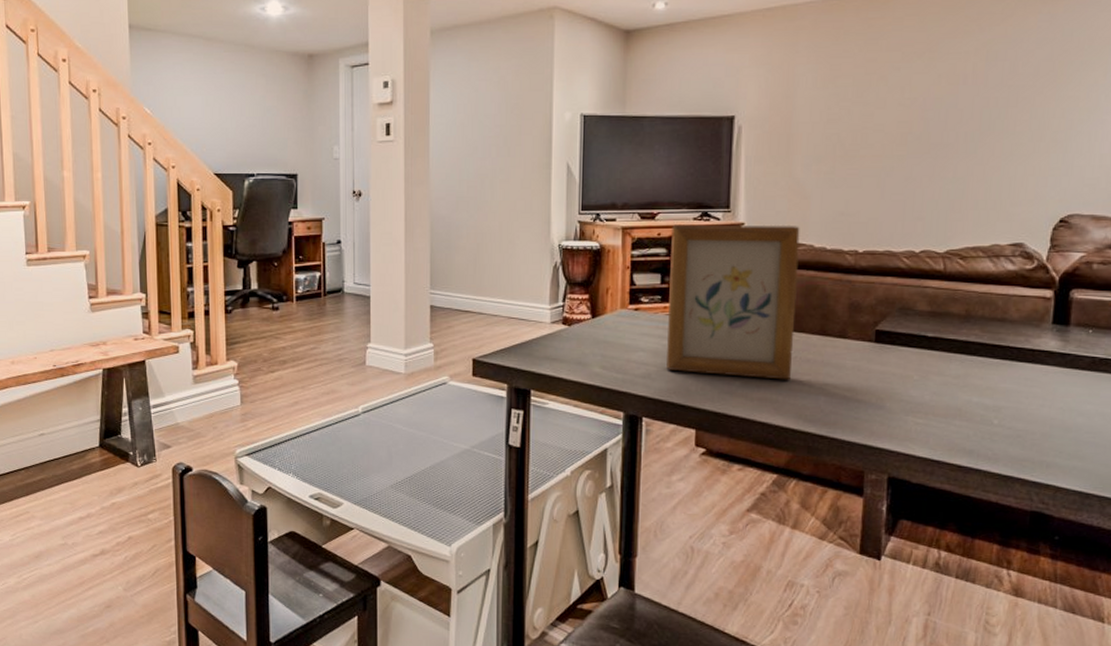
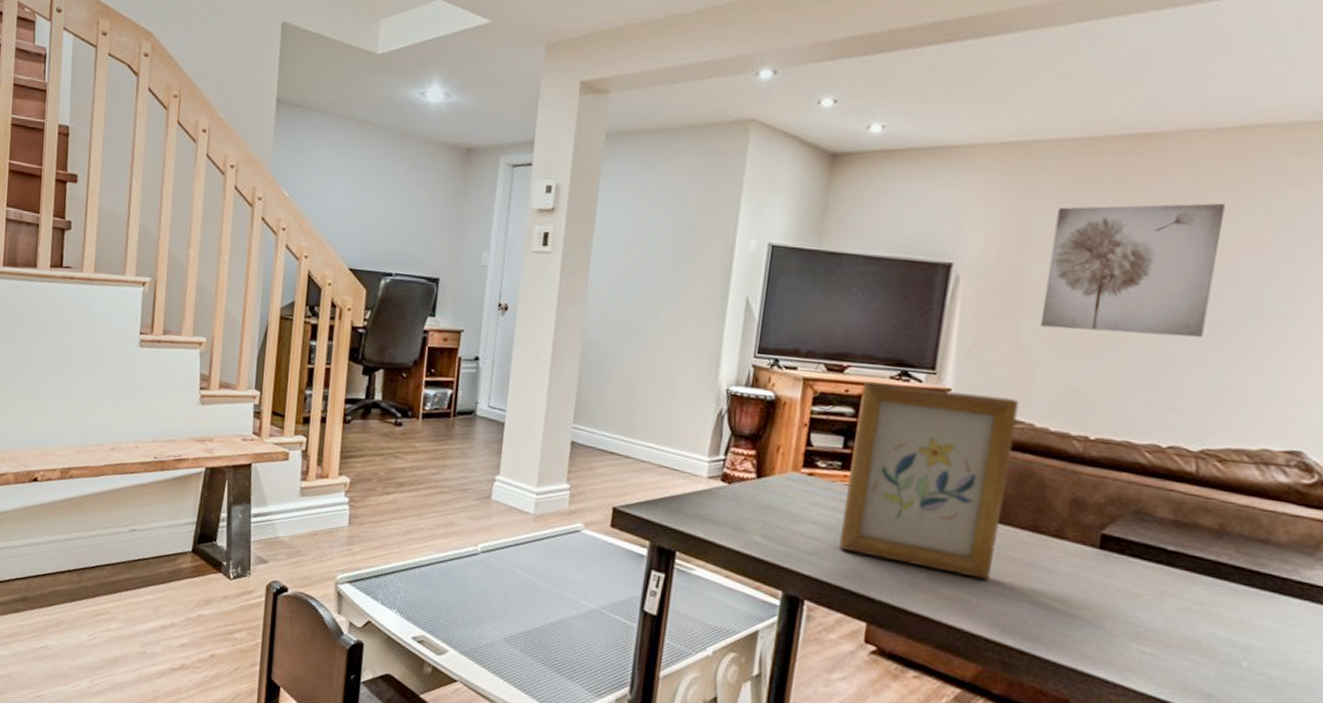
wall art: none [810,44,946,162] -> present [1040,203,1225,338]

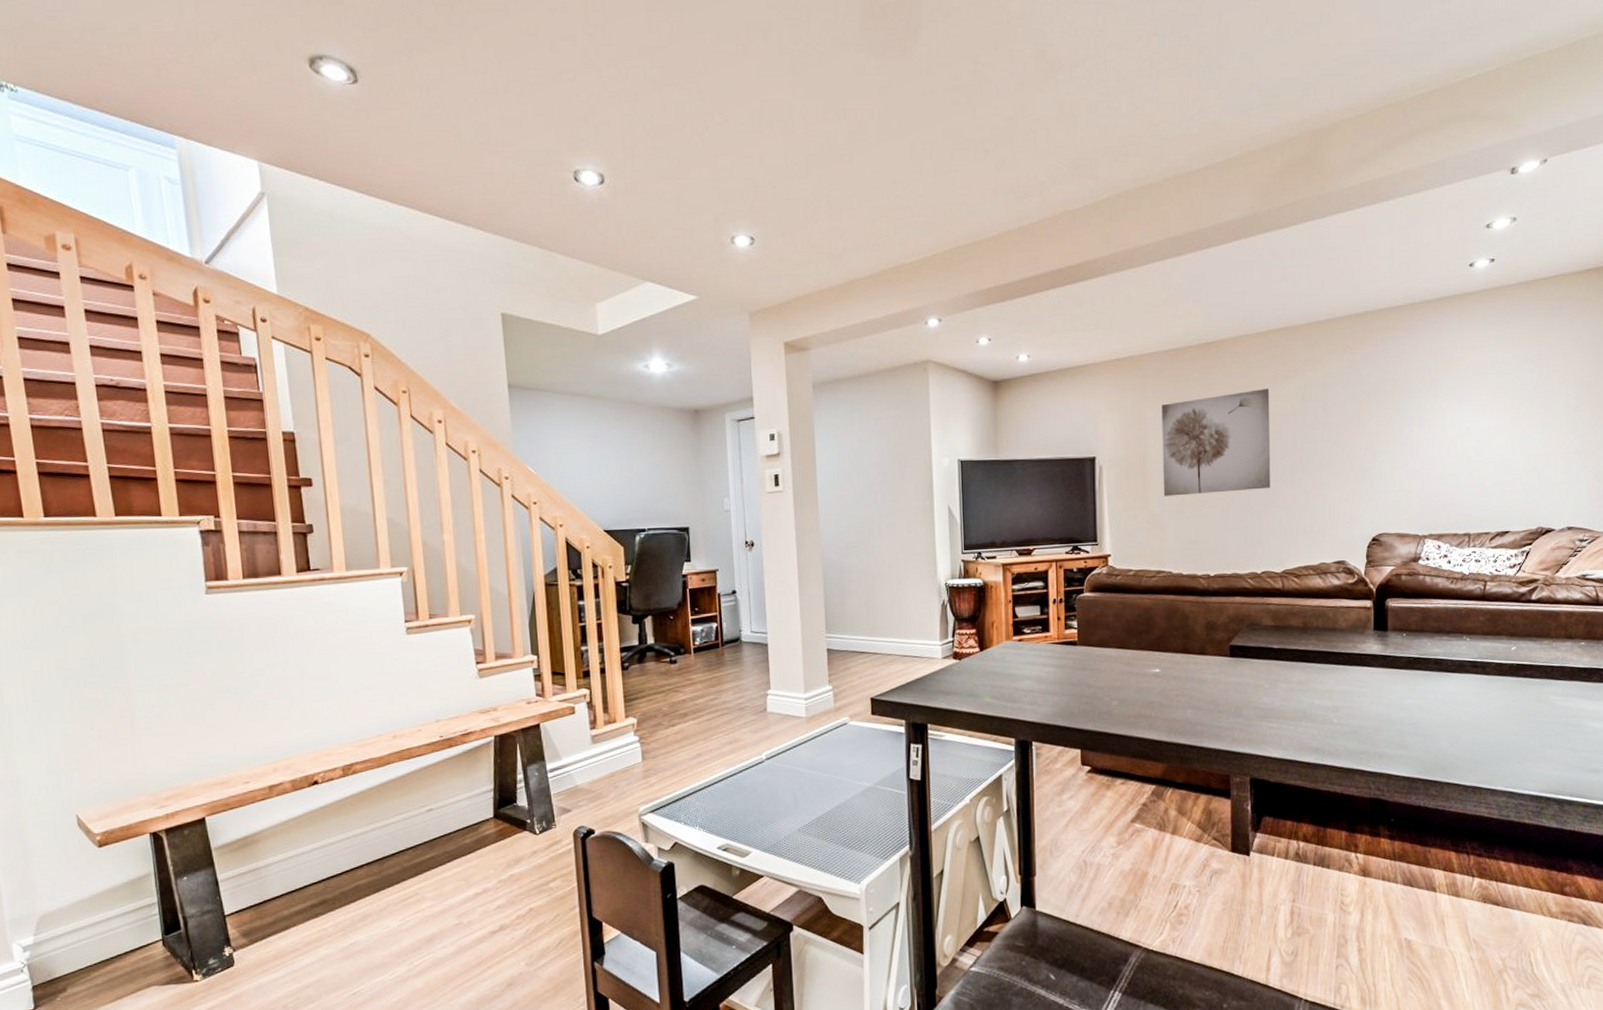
picture frame: present [839,381,1020,580] -> none [1047,555,1161,697]

